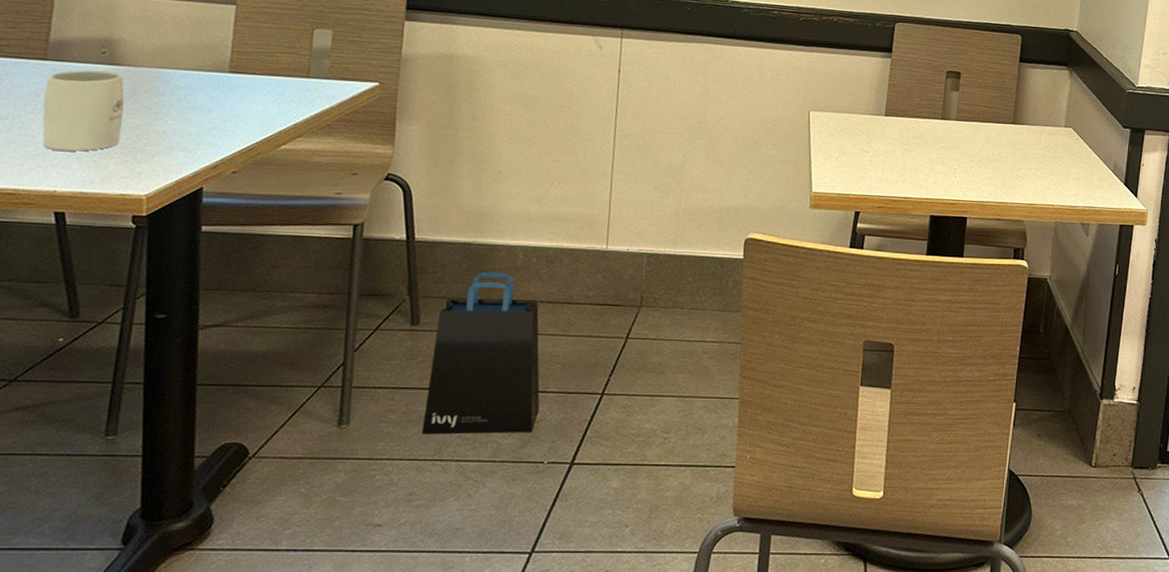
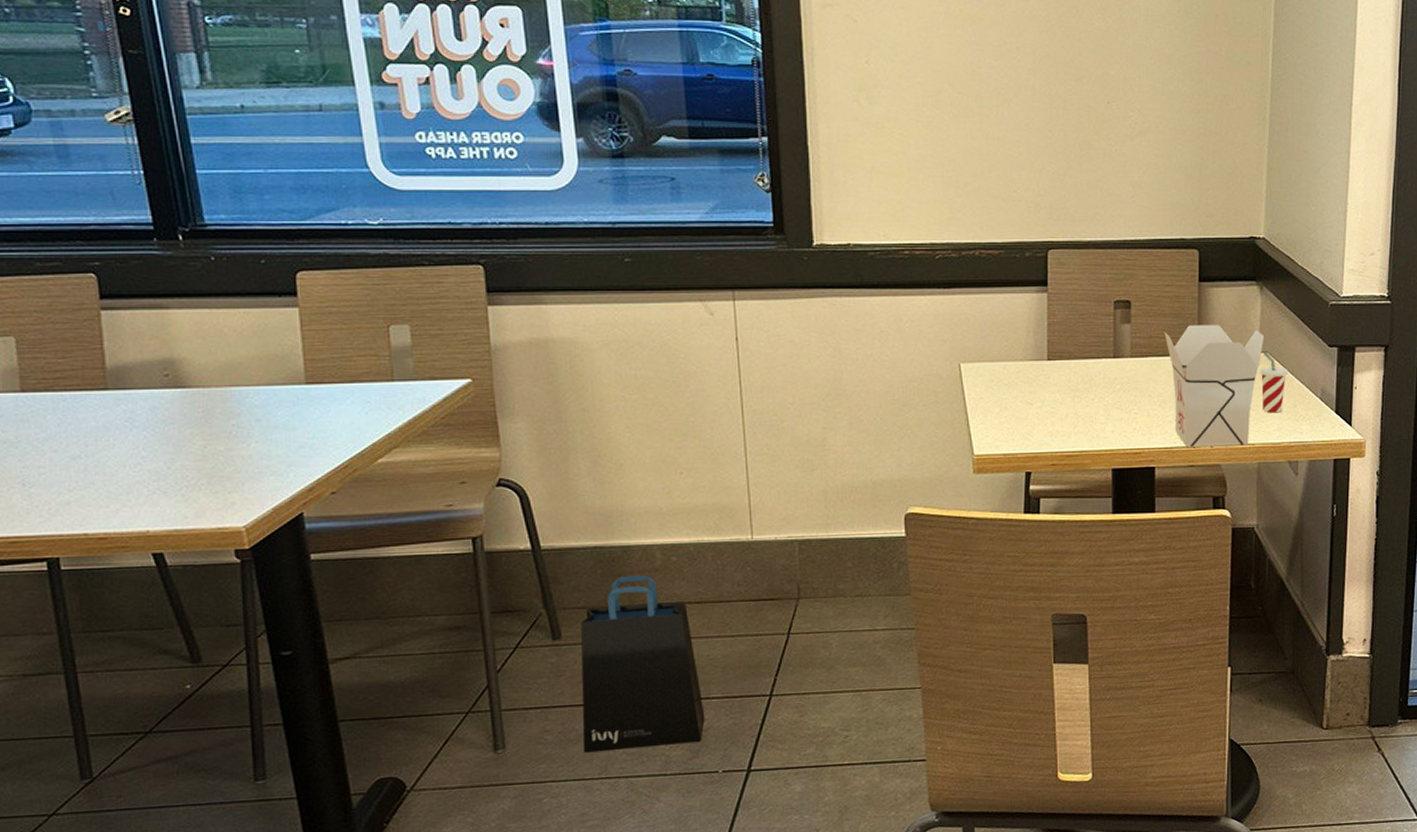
mug: present [42,69,125,152] -> none [113,395,205,487]
takeout container: none [986,98,1070,206] -> present [1164,325,1265,447]
beverage cup: none [1063,126,1088,180] -> present [1259,351,1289,413]

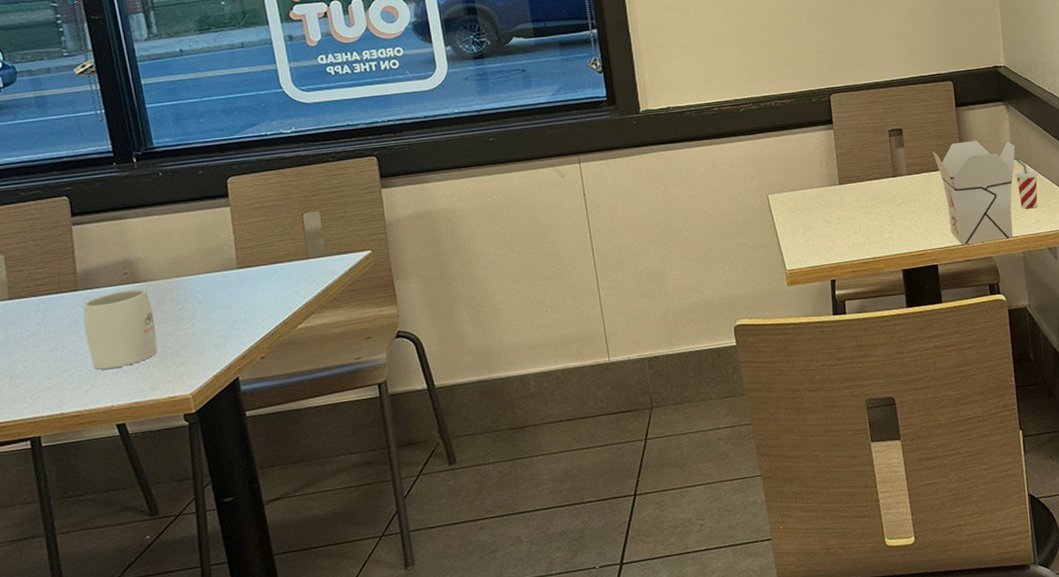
mug: none [113,395,205,487] -> present [83,288,158,370]
shopping bag: present [581,575,705,753] -> none [472,401,581,562]

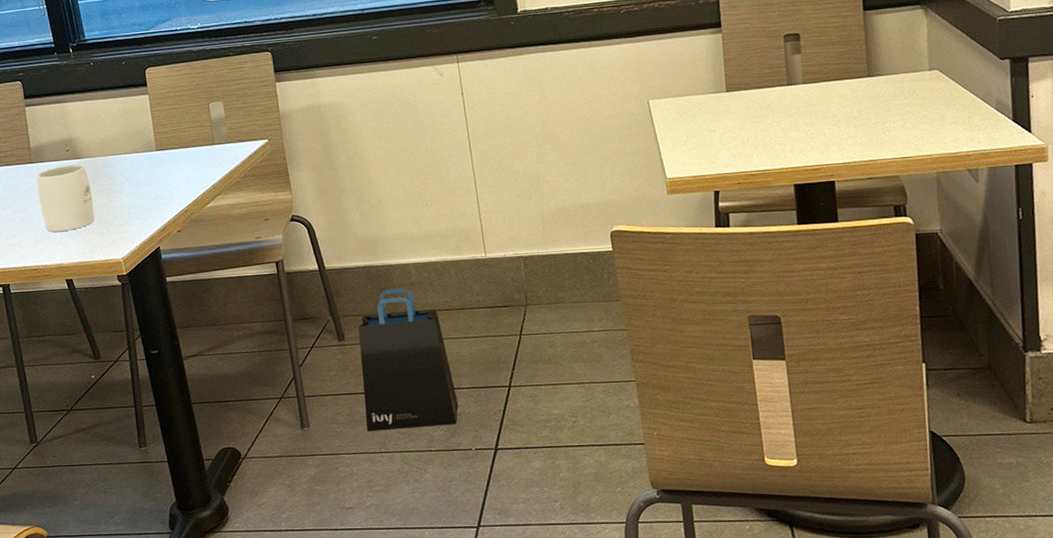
shopping bag: none [472,401,581,562] -> present [358,288,459,432]
takeout container: present [932,141,1015,245] -> none [833,48,933,161]
beverage cup: present [1014,158,1039,209] -> none [930,68,961,126]

